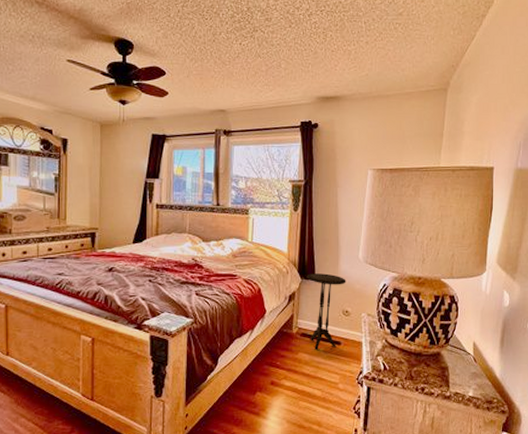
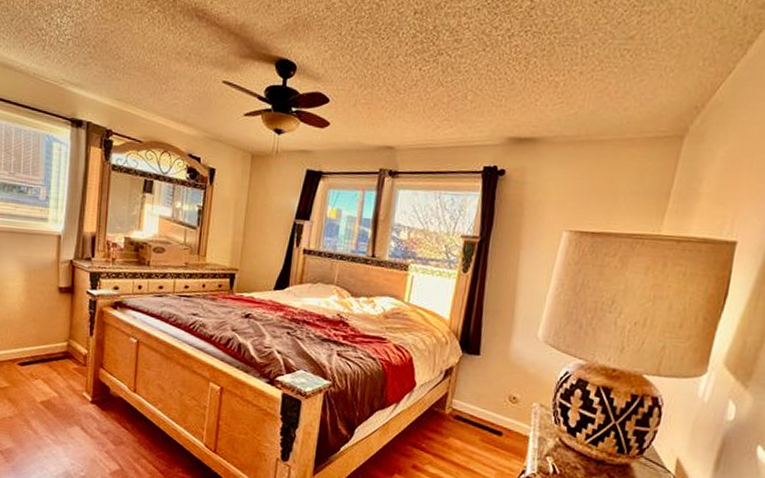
side table: present [306,273,346,350] -> none [464,347,518,438]

